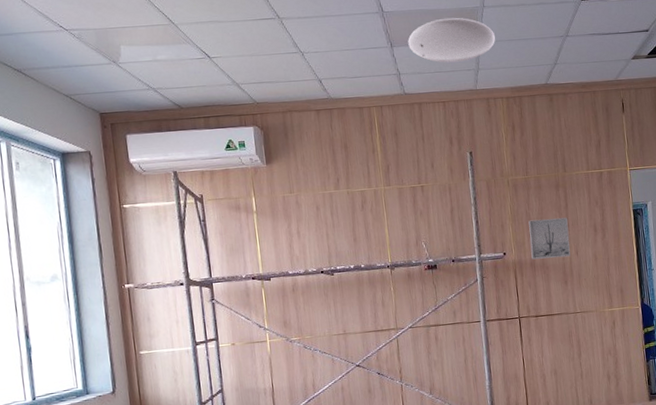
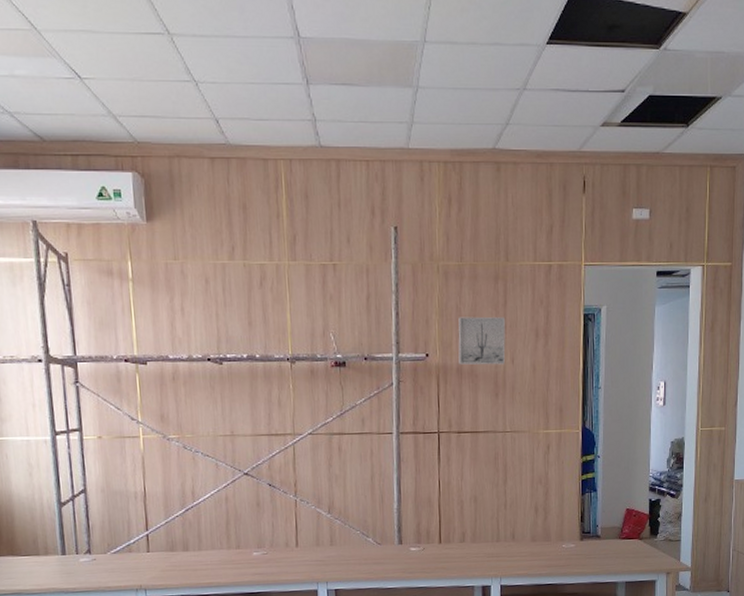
ceiling light: present [408,17,496,63] -> none [328,52,437,111]

